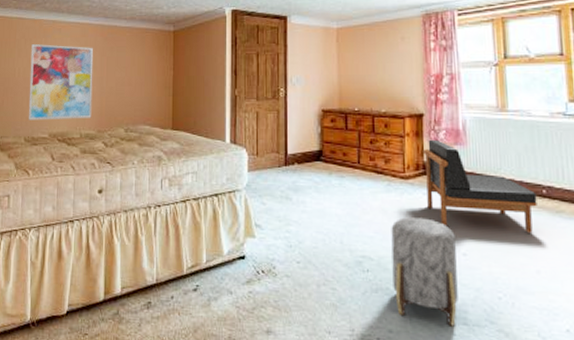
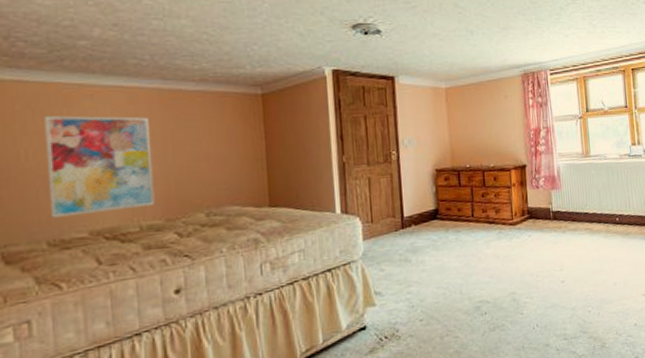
stool: present [391,217,458,327] -> none [503,256,559,346]
armless chair: present [422,139,537,233] -> none [526,186,613,261]

